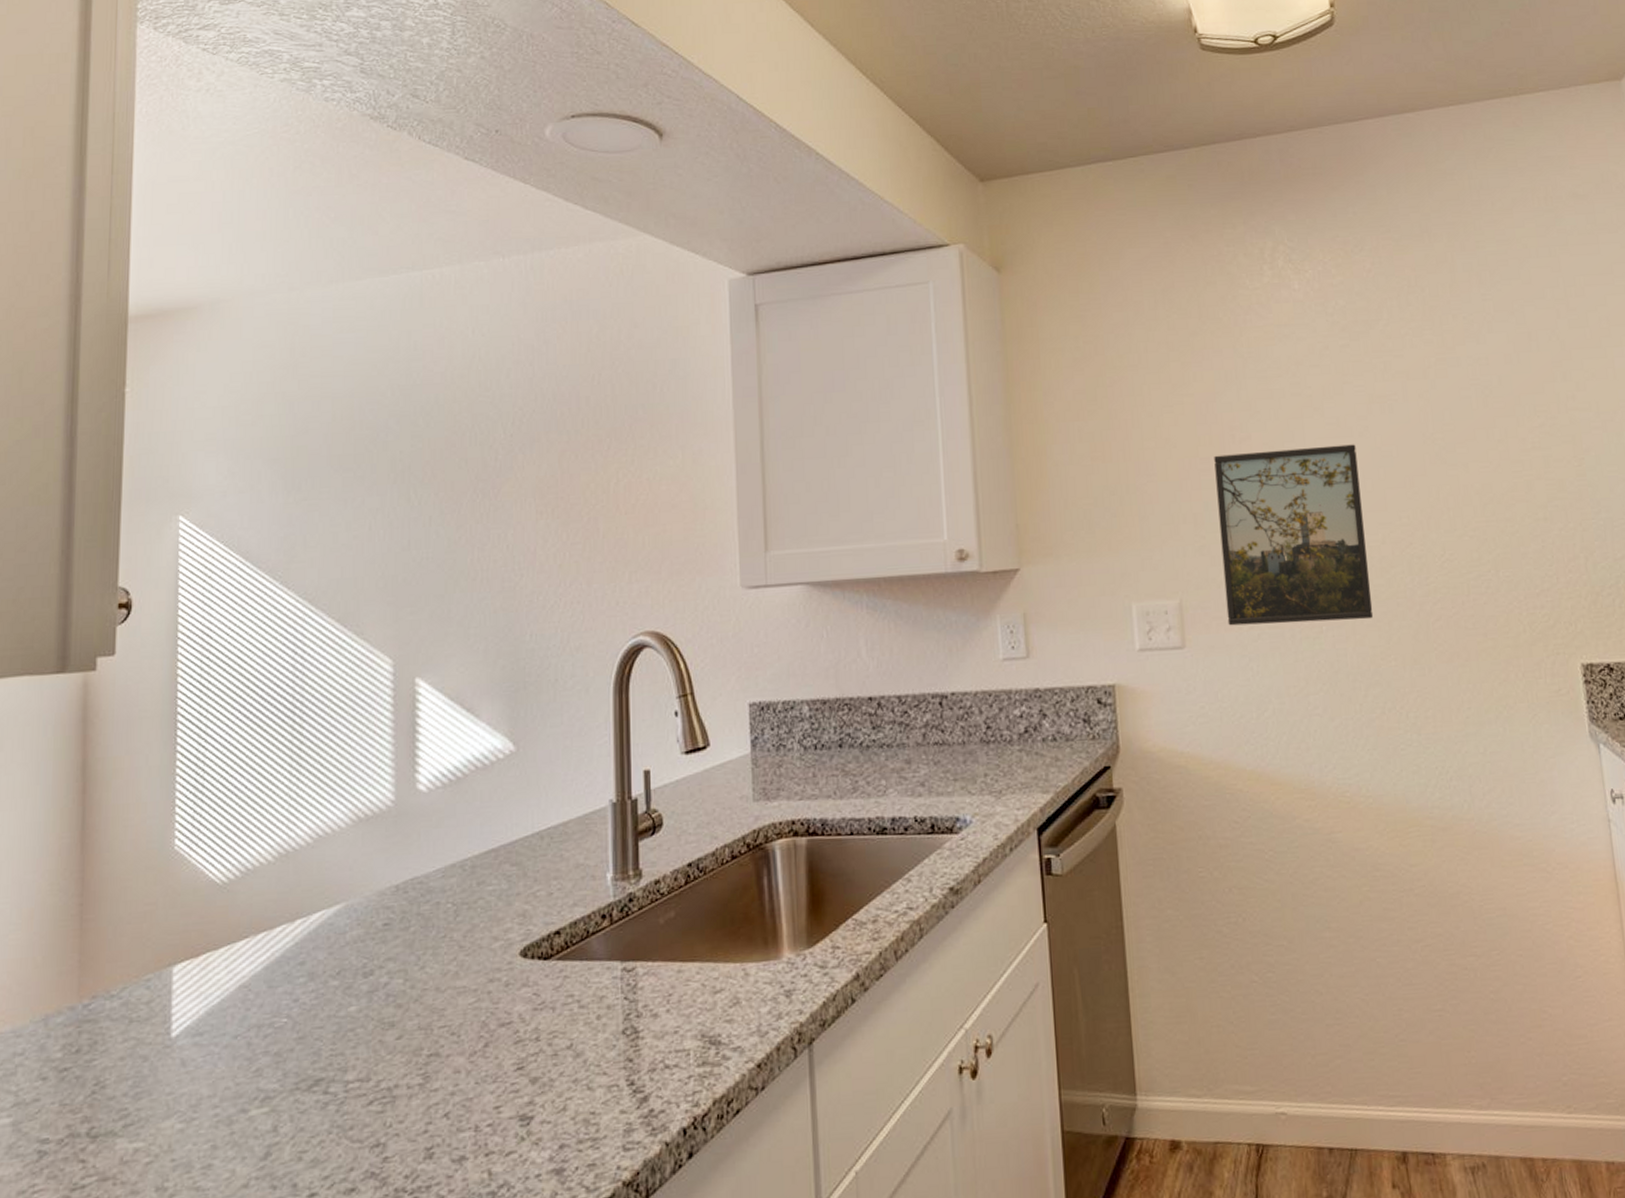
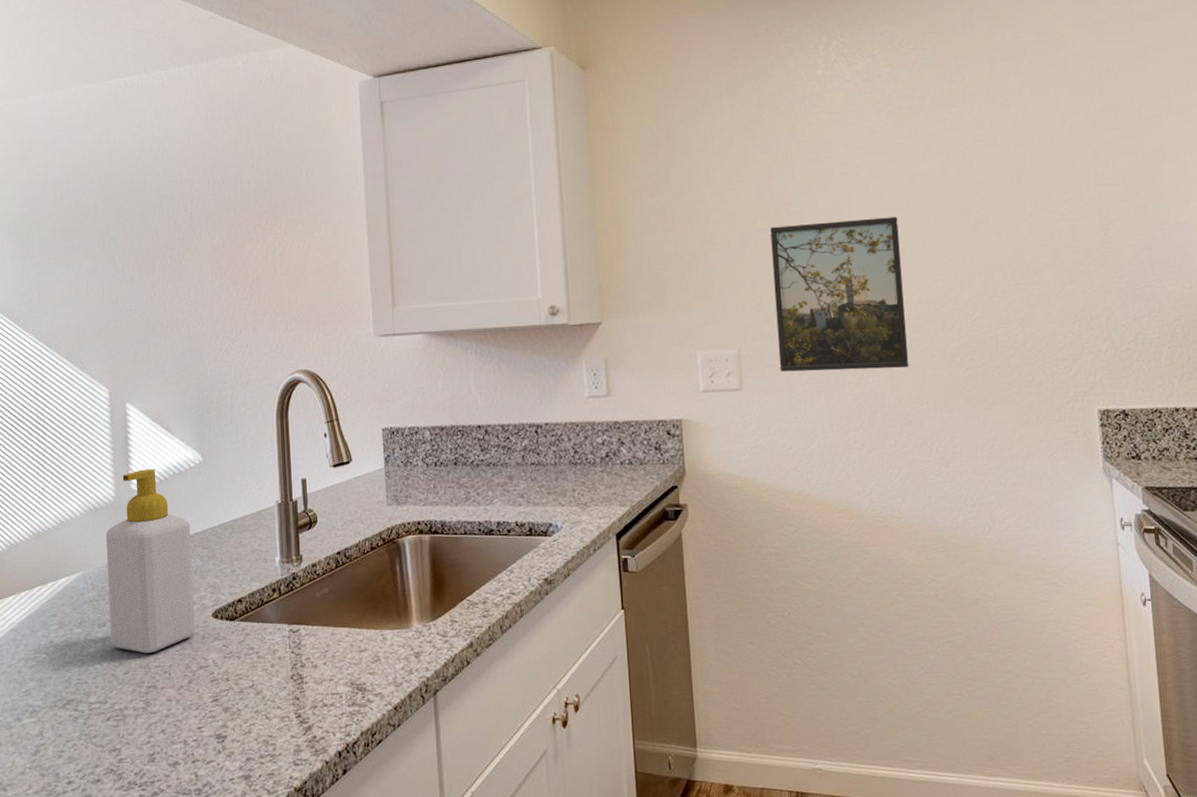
soap bottle: none [379,762,497,1010] -> present [105,469,196,654]

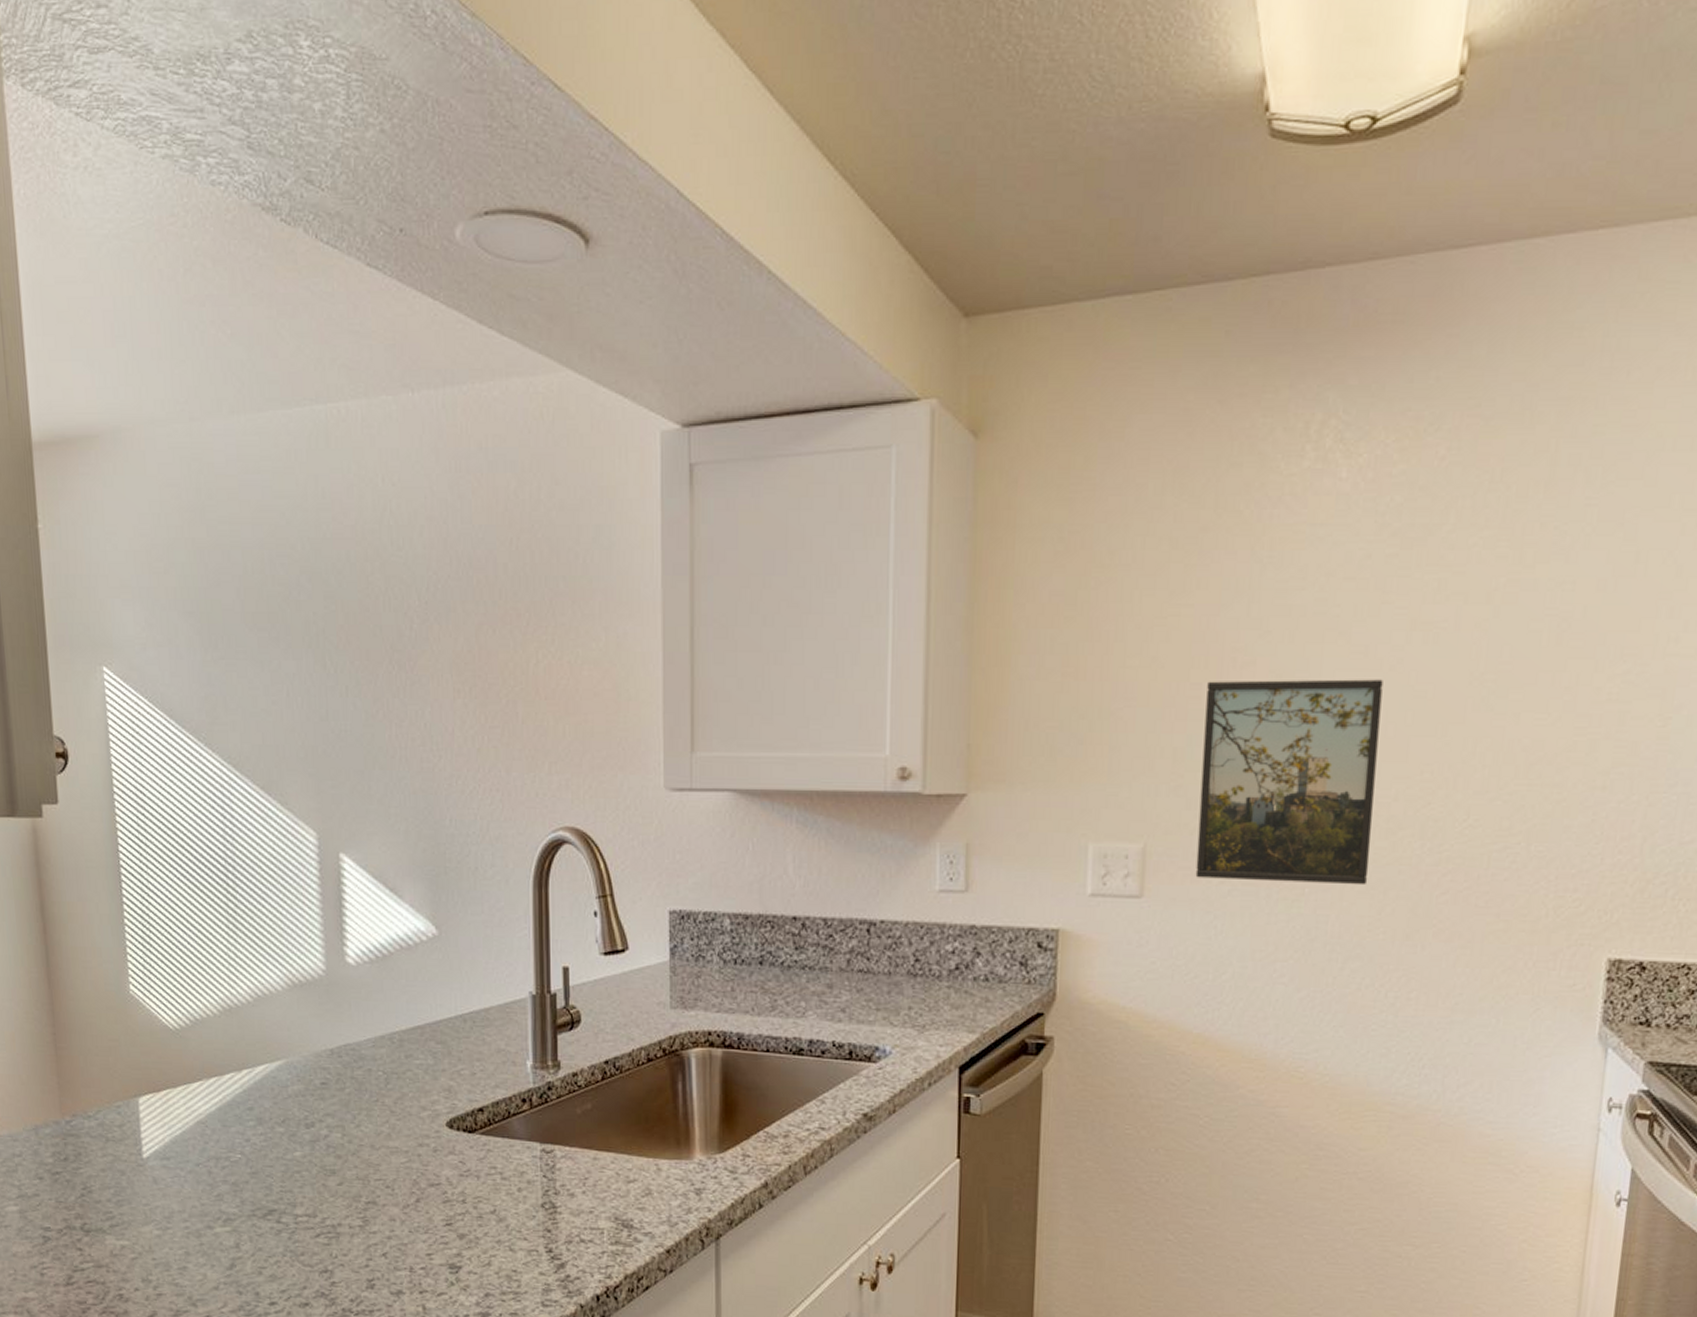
soap bottle: present [105,469,196,654] -> none [314,939,426,1164]

